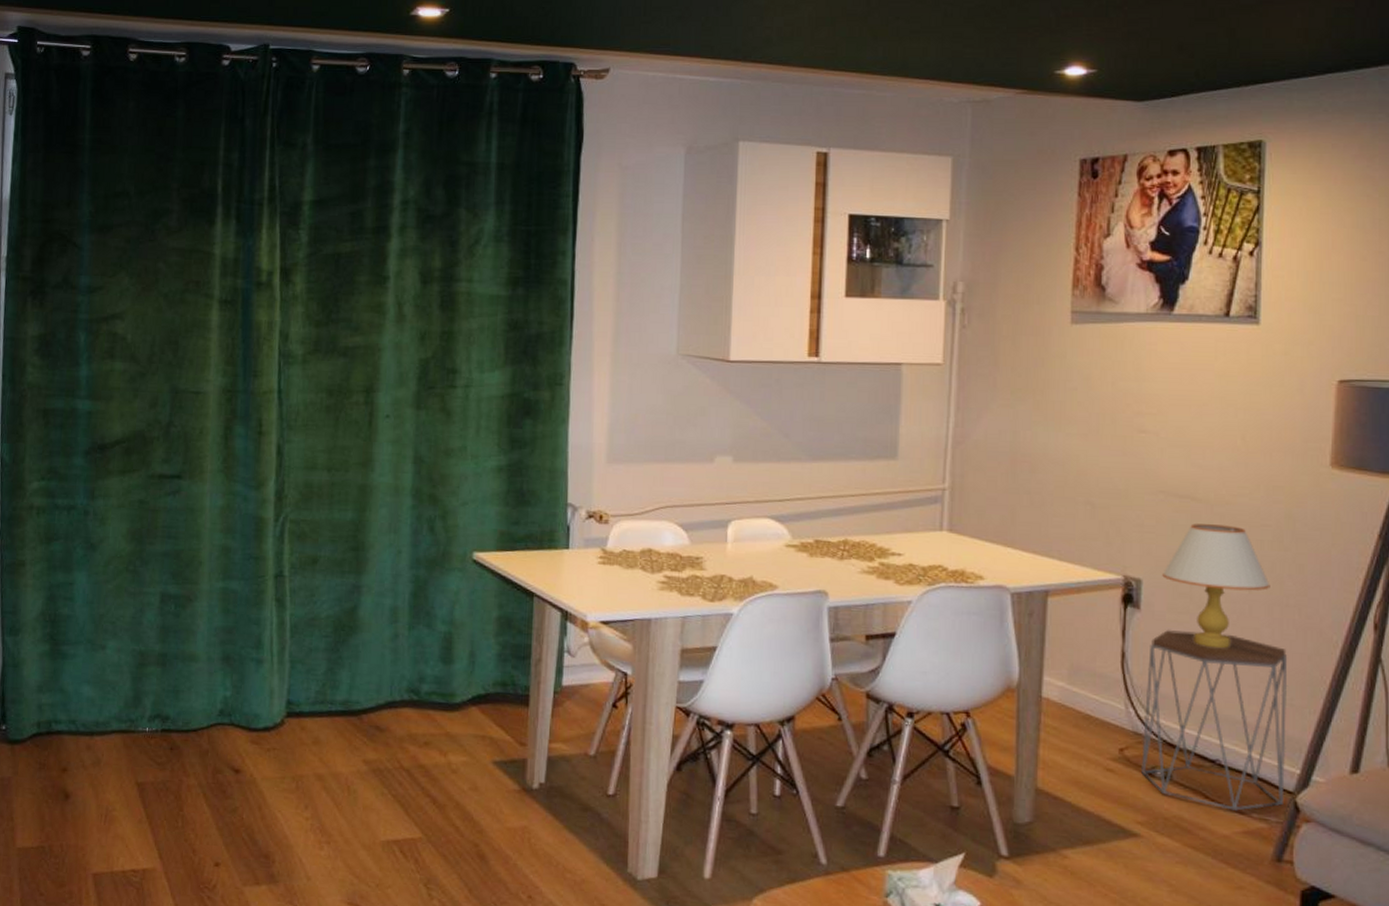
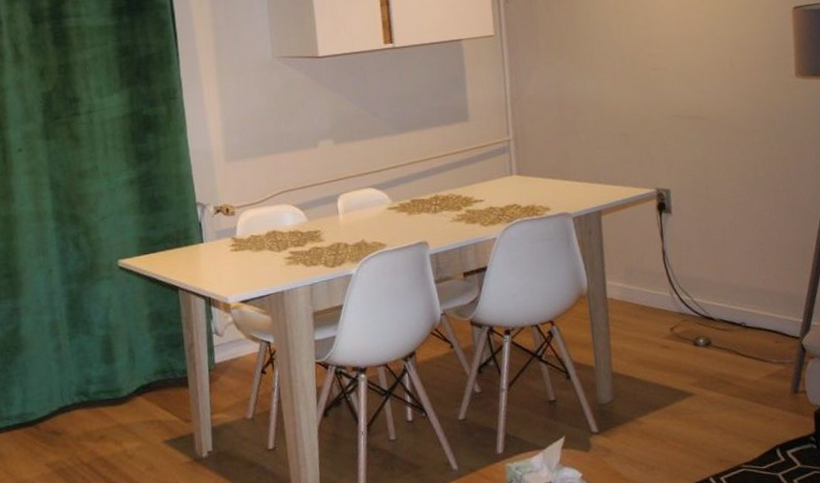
side table: present [1141,629,1288,811] -> none [682,221,794,361]
table lamp: present [1162,524,1270,649] -> none [684,135,764,235]

